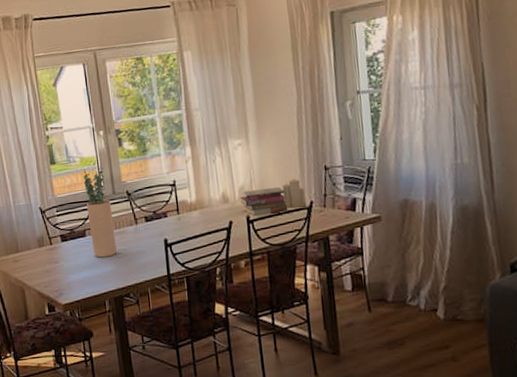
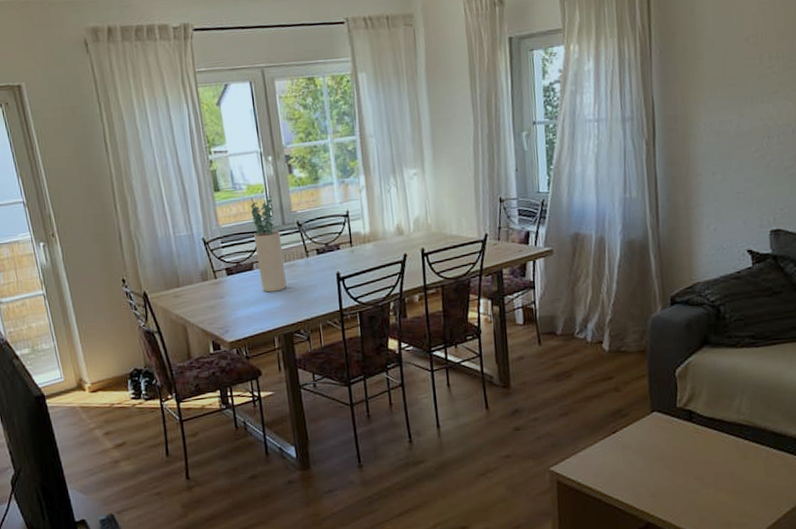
books: present [239,187,288,217] -> none [414,219,463,250]
candle: present [282,178,307,209] -> none [457,210,482,242]

